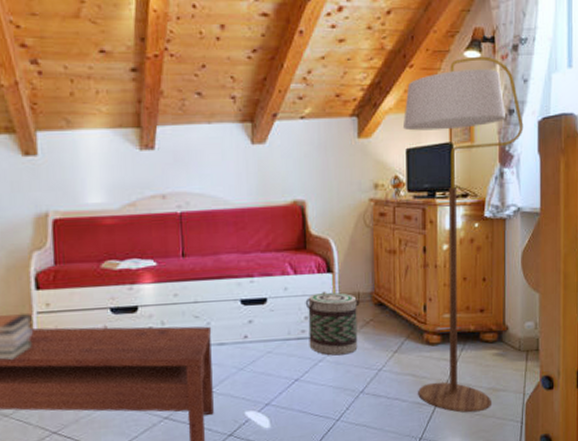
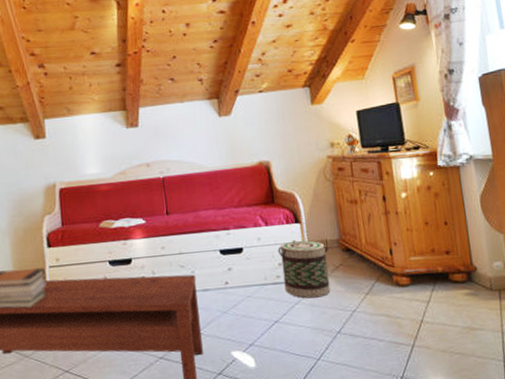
floor lamp: present [402,56,524,413] -> none [351,26,471,352]

